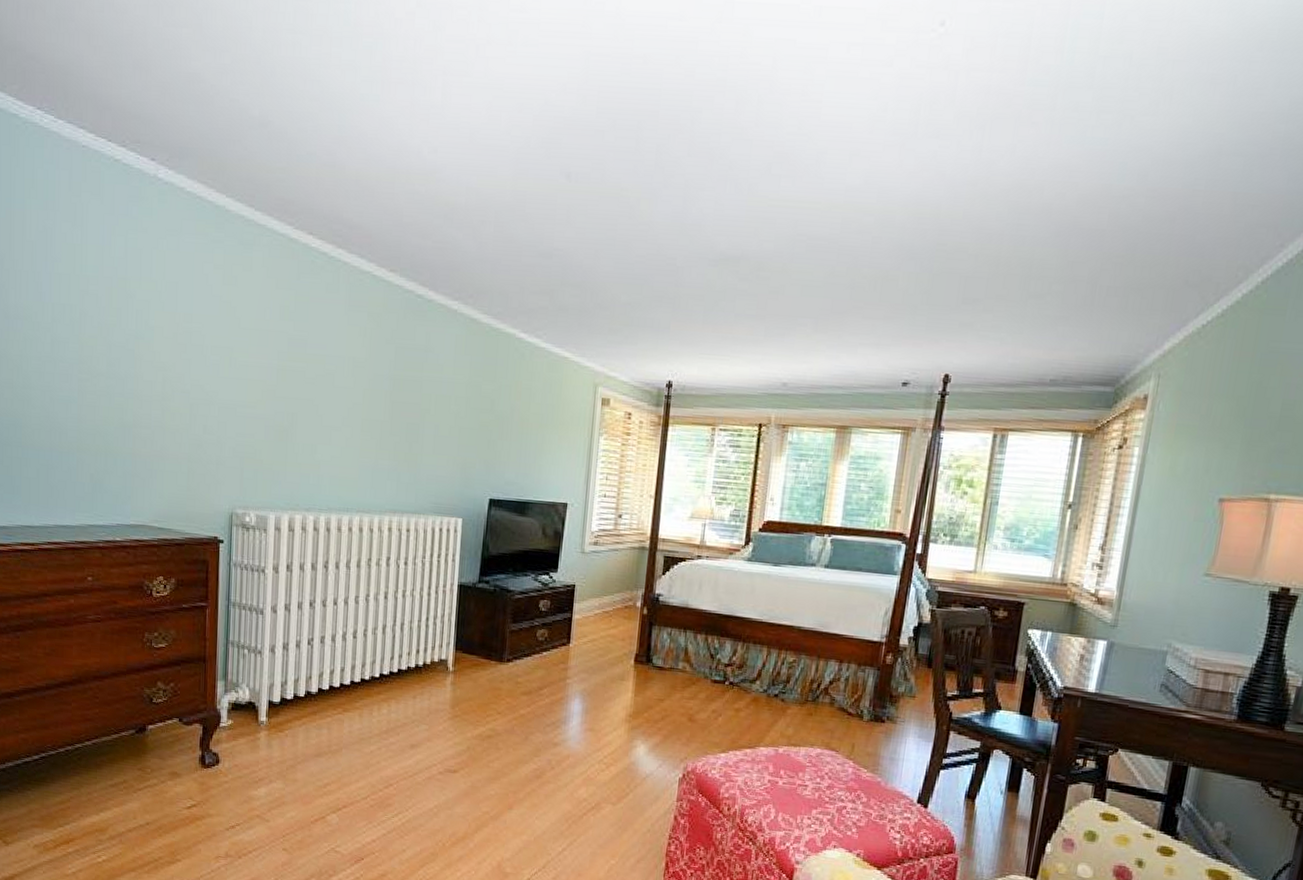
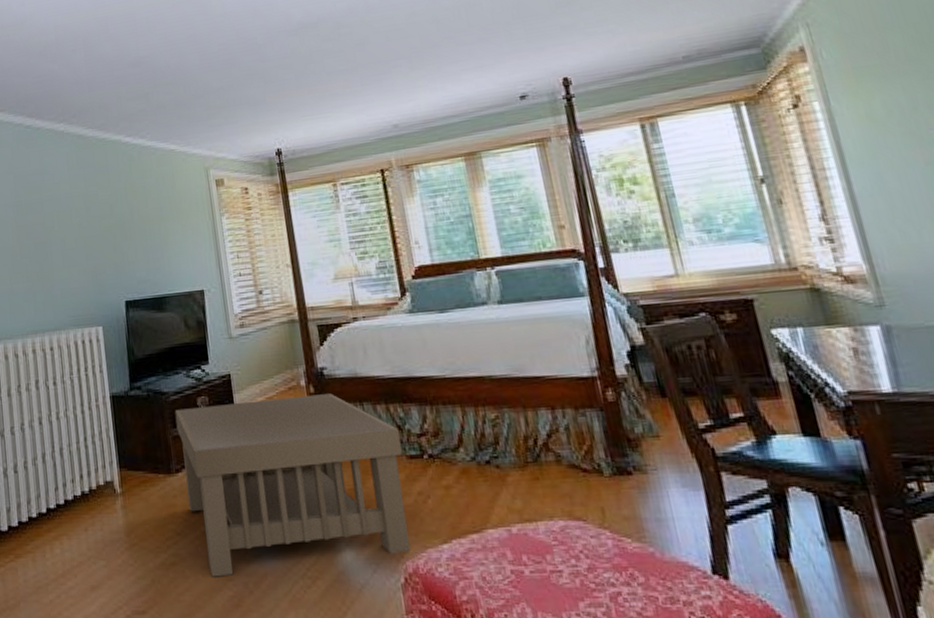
coffee table: none [512,607,711,755] -> present [174,393,411,577]

